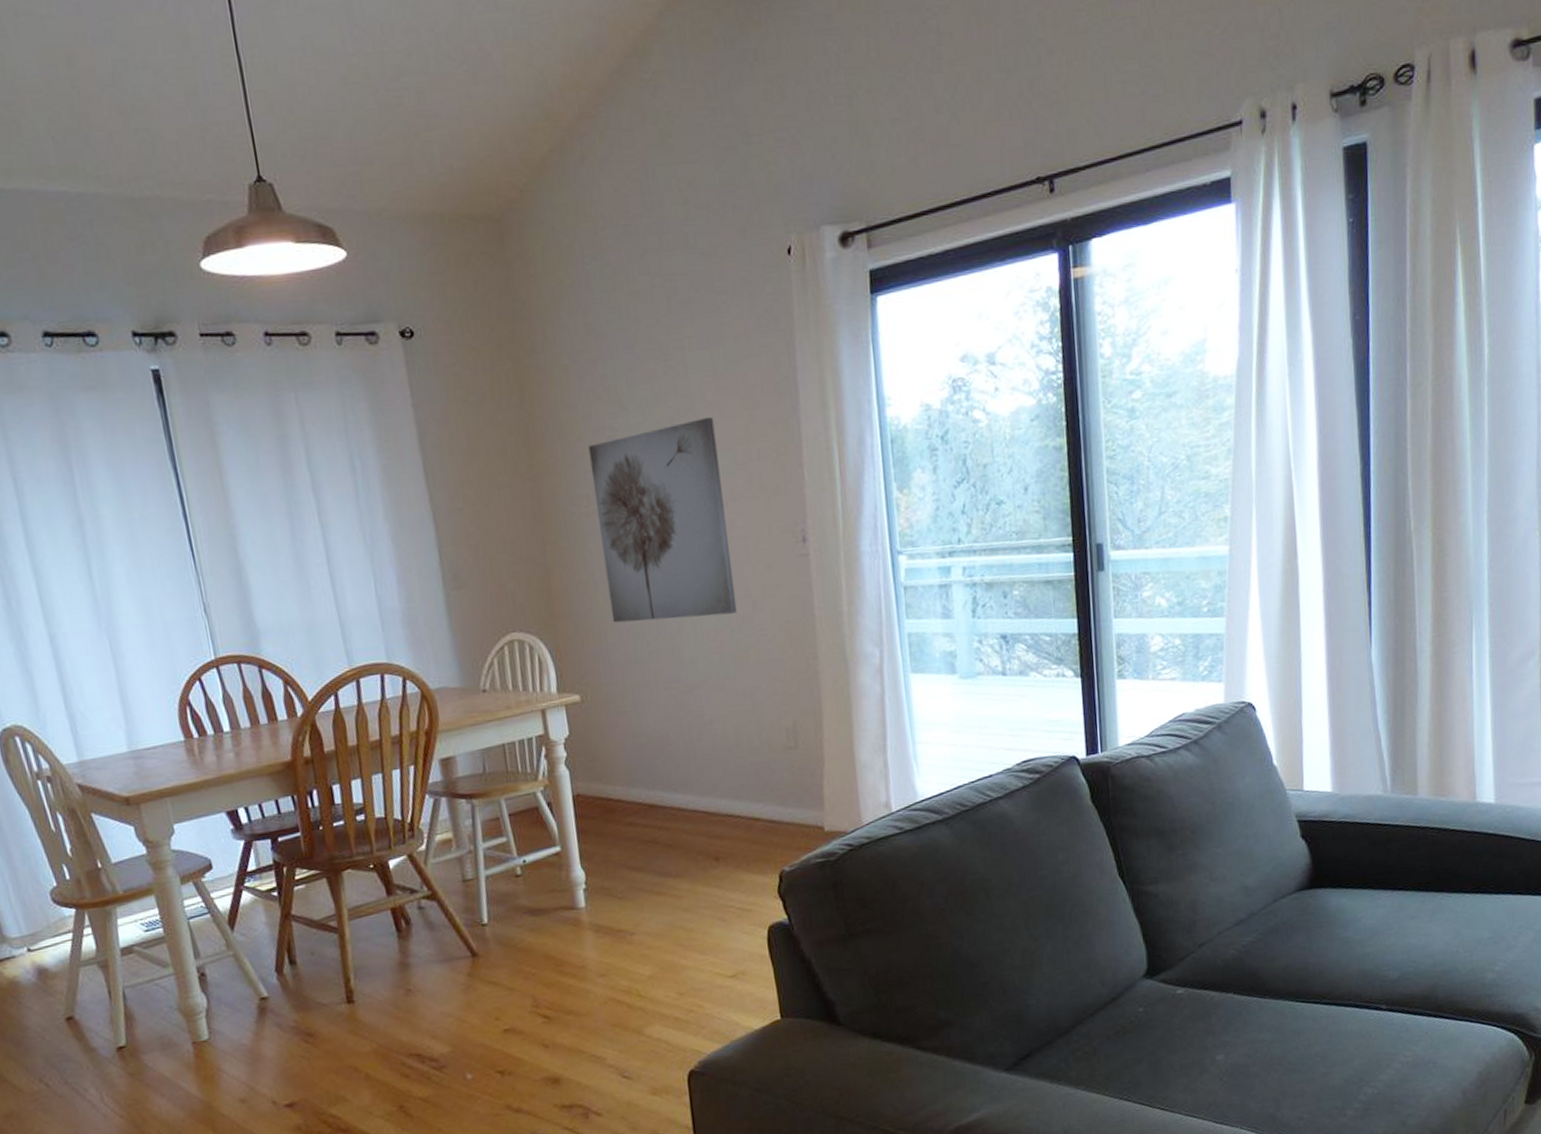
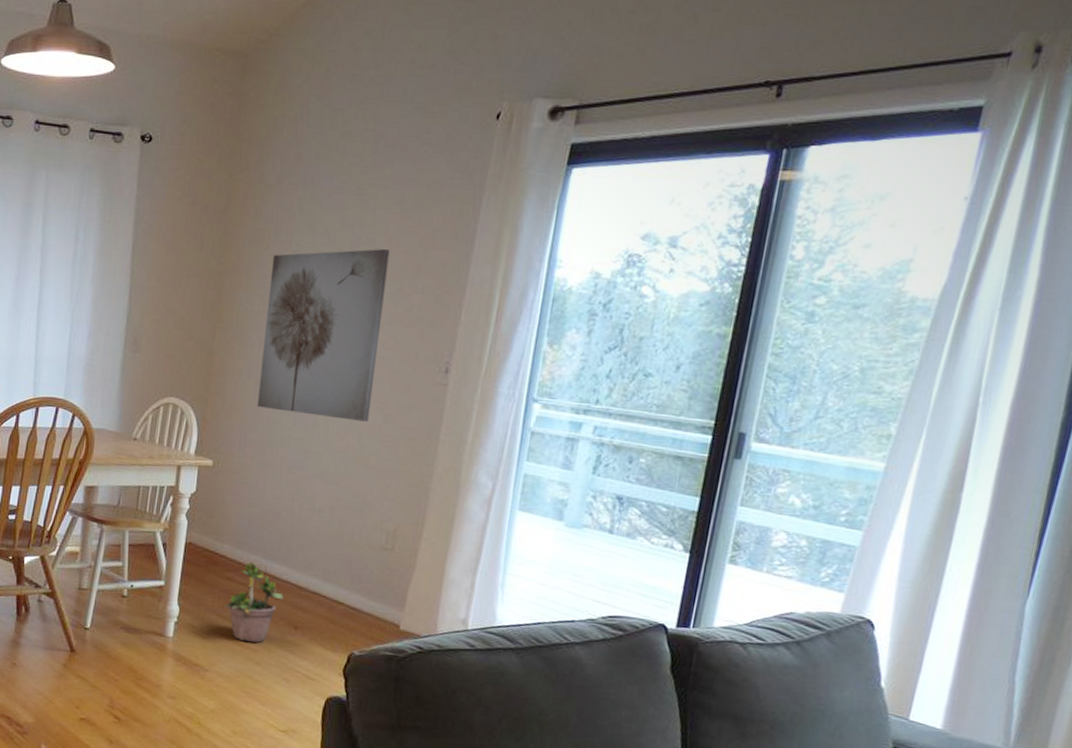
potted plant: none [634,792,696,890] -> present [224,559,284,643]

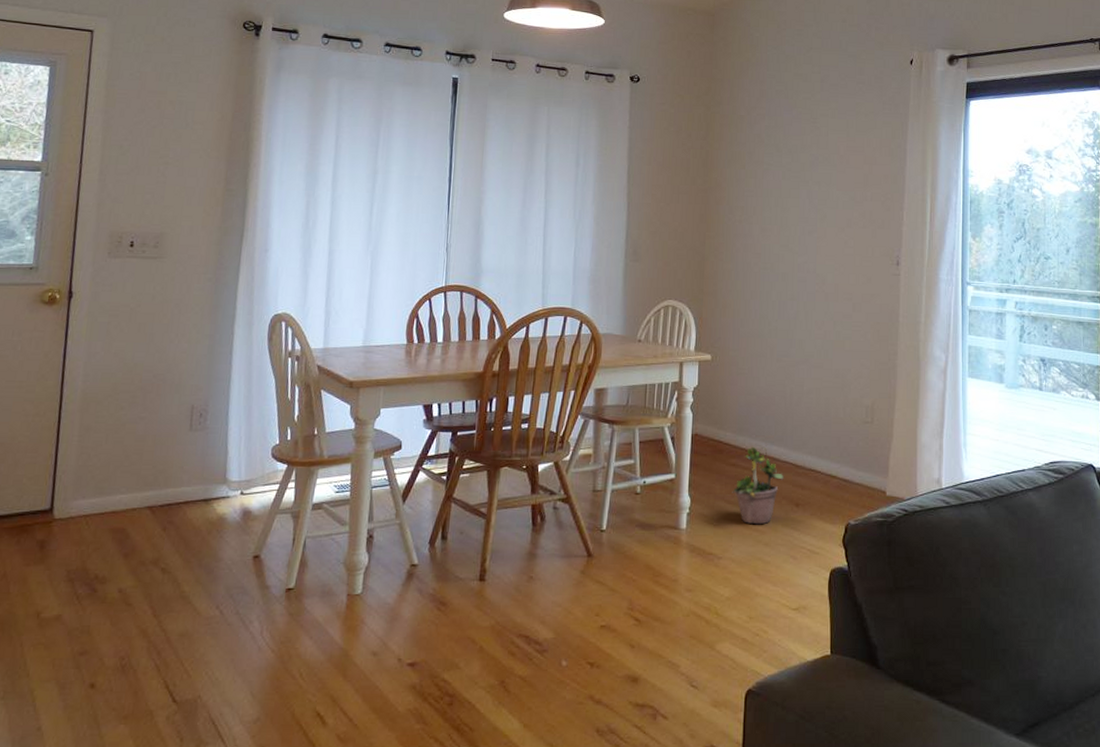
wall art: present [256,249,390,422] -> none [745,166,842,310]

